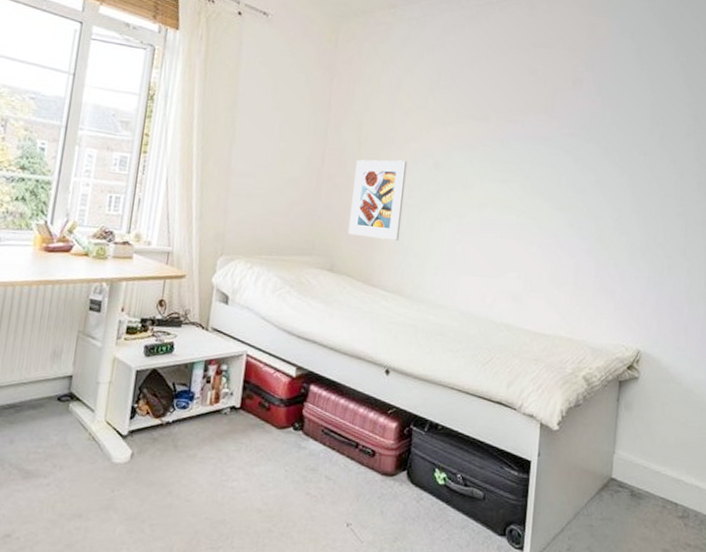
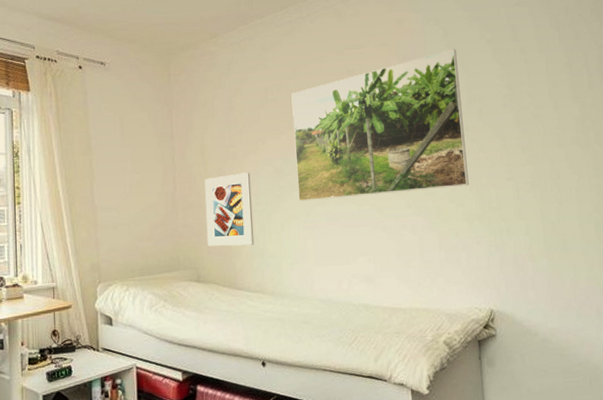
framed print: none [455,65,648,215] -> present [291,48,469,202]

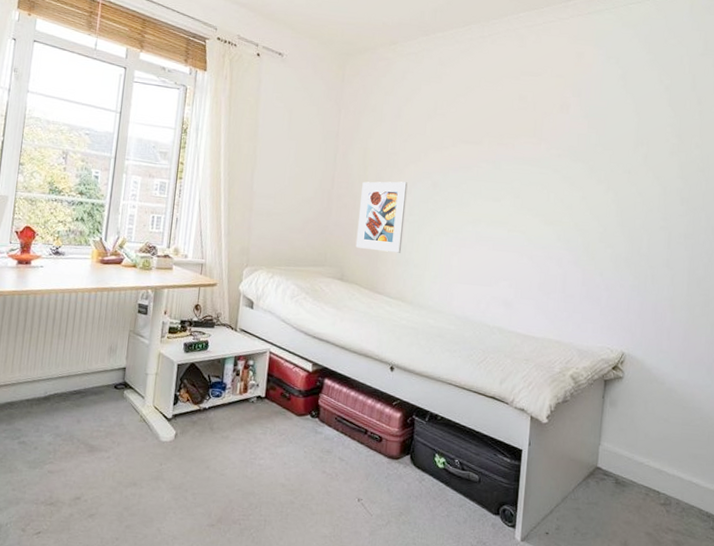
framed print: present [291,48,469,202] -> none [451,89,632,228]

